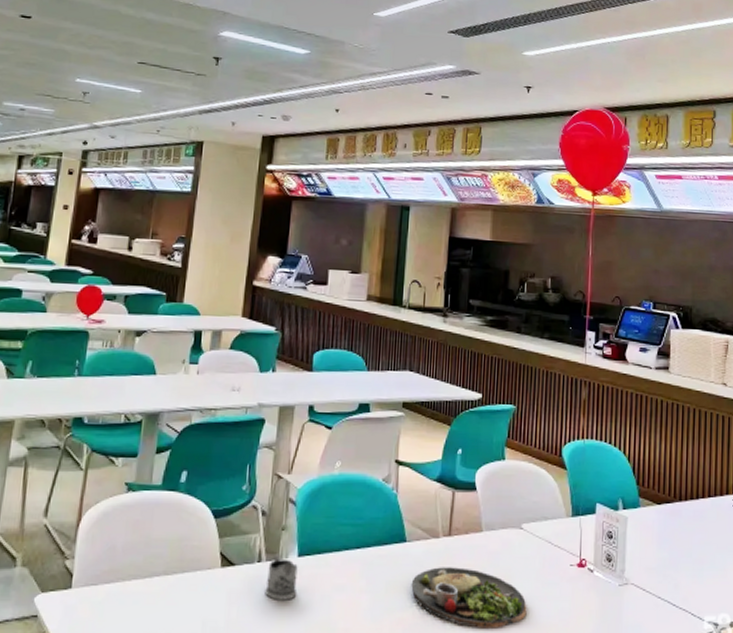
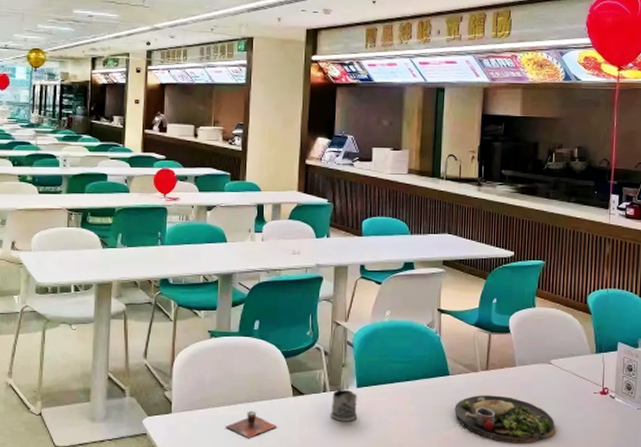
cup: none [137,585,199,623] -> present [226,410,277,439]

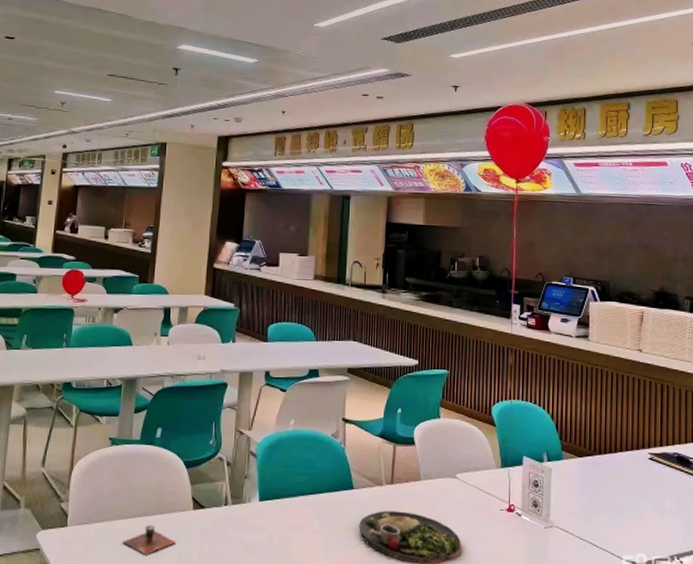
tea glass holder: present [330,385,358,422] -> none [231,498,260,538]

